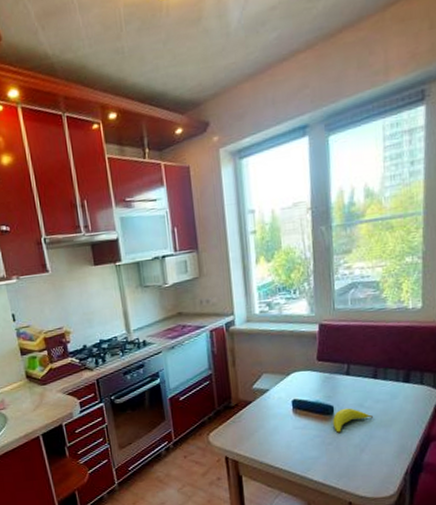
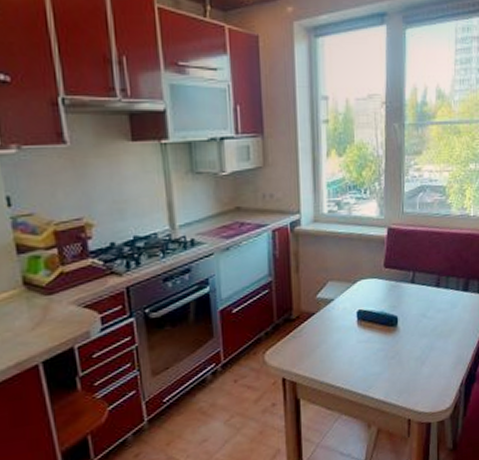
banana: present [333,408,373,433] -> none [397,318,434,345]

